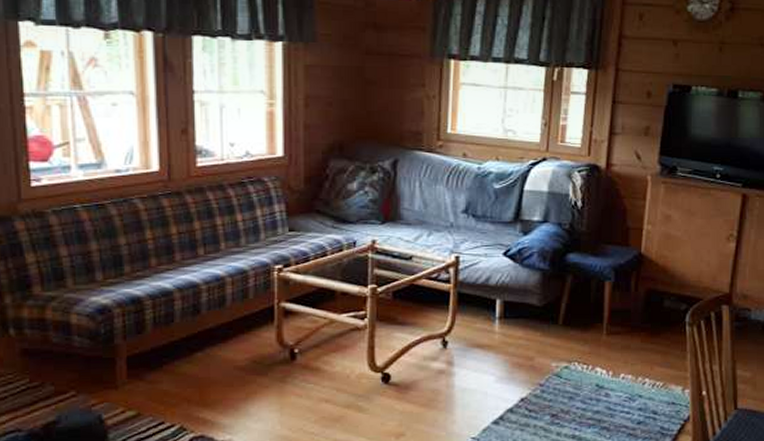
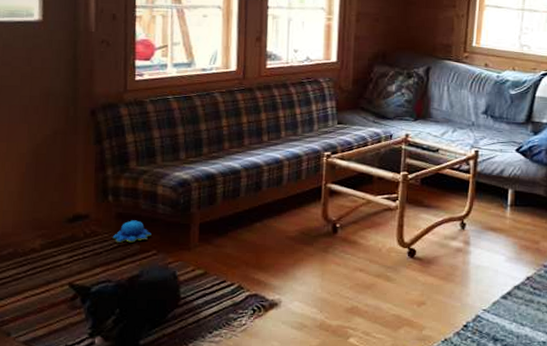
plush toy: none [18,356,68,384] -> present [112,220,152,243]

